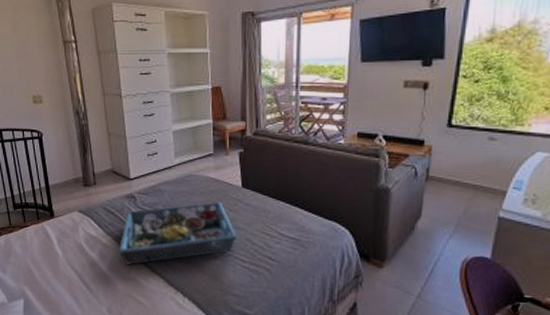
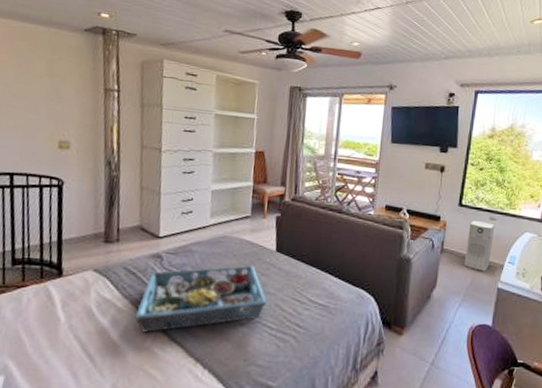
air purifier: none [454,141,495,199] -> present [463,220,495,272]

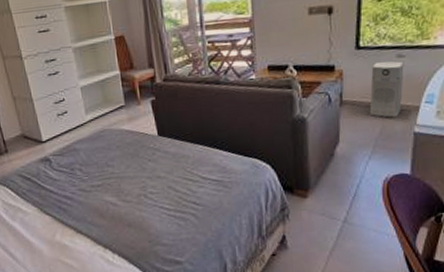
serving tray: present [134,265,268,333] -> none [40,153,160,229]

